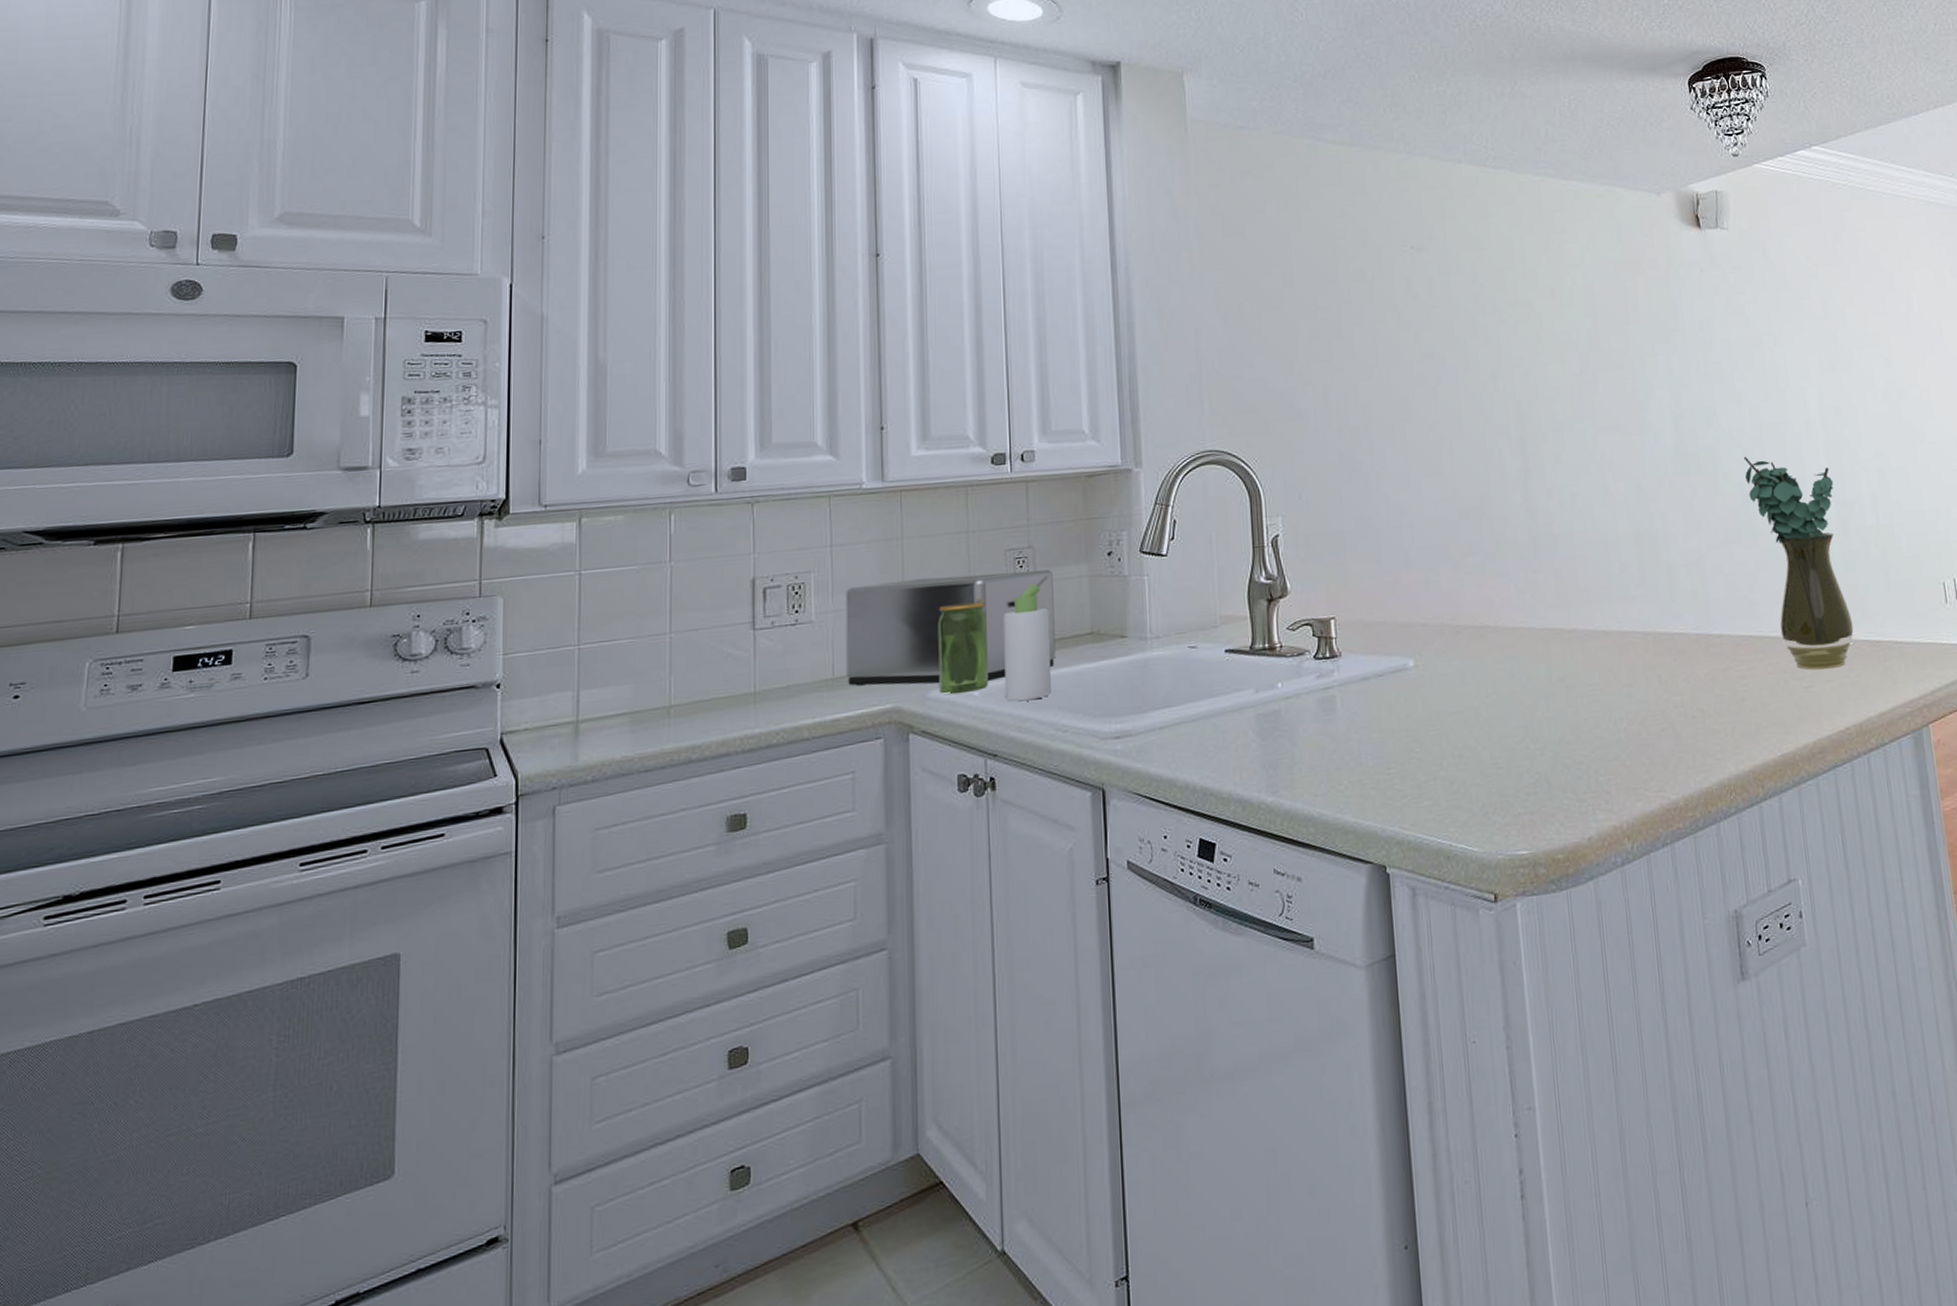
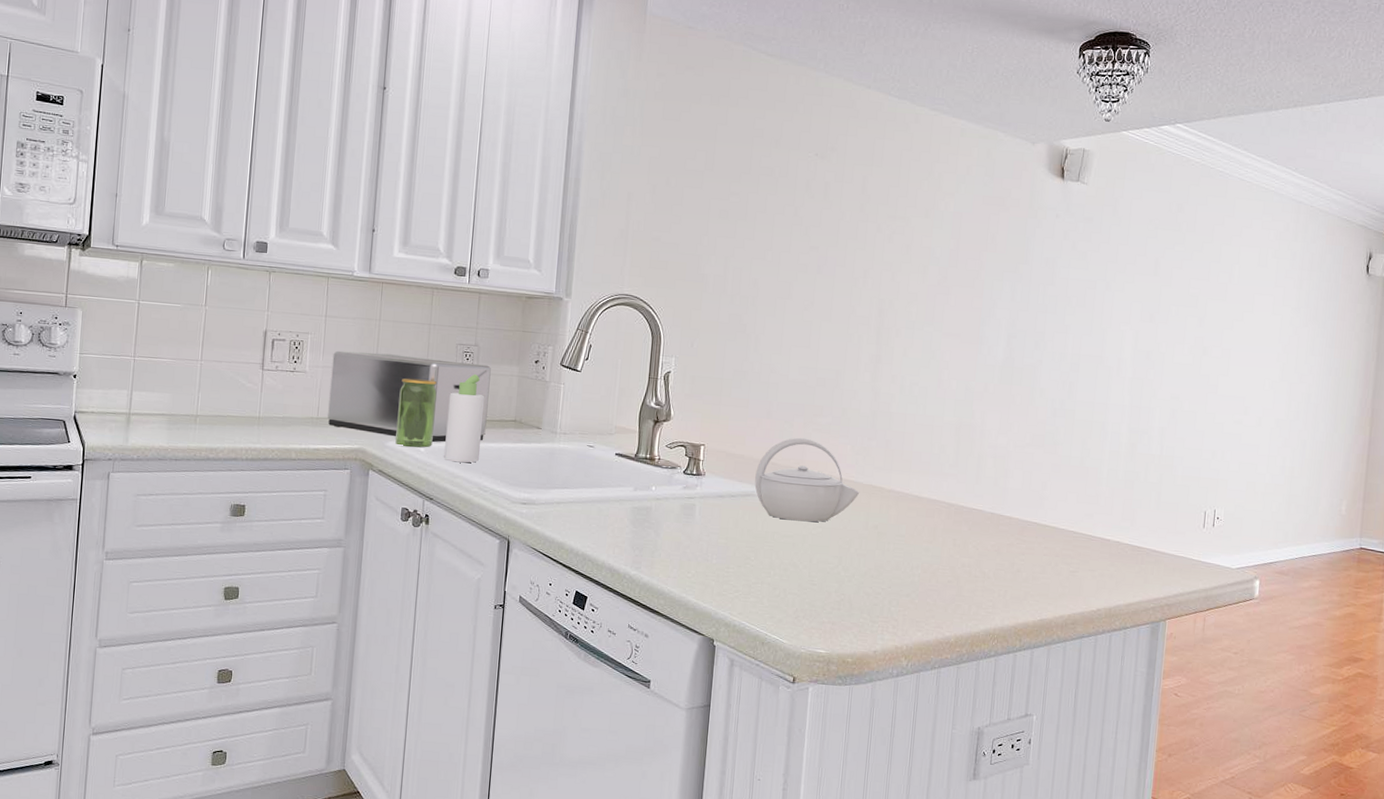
teapot: none [1403,585,1535,693] -> present [754,437,860,522]
vase: present [1743,456,1854,671] -> none [1058,378,1131,562]

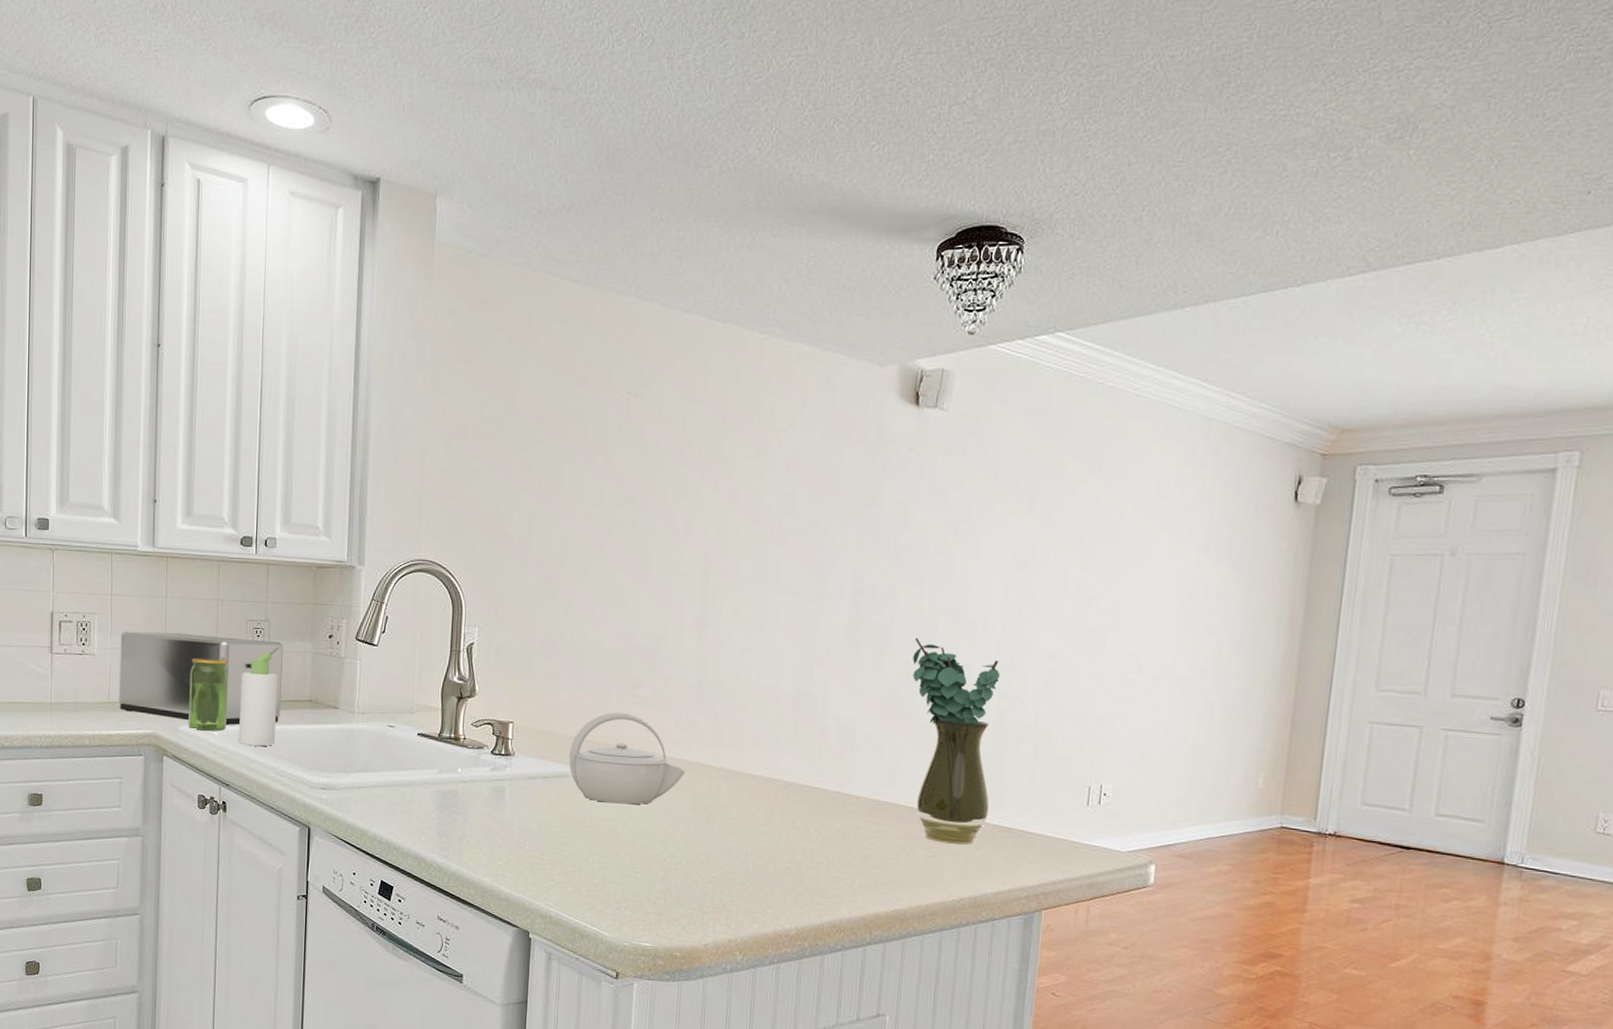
vase: none [1058,378,1131,562] -> present [913,637,1001,846]

